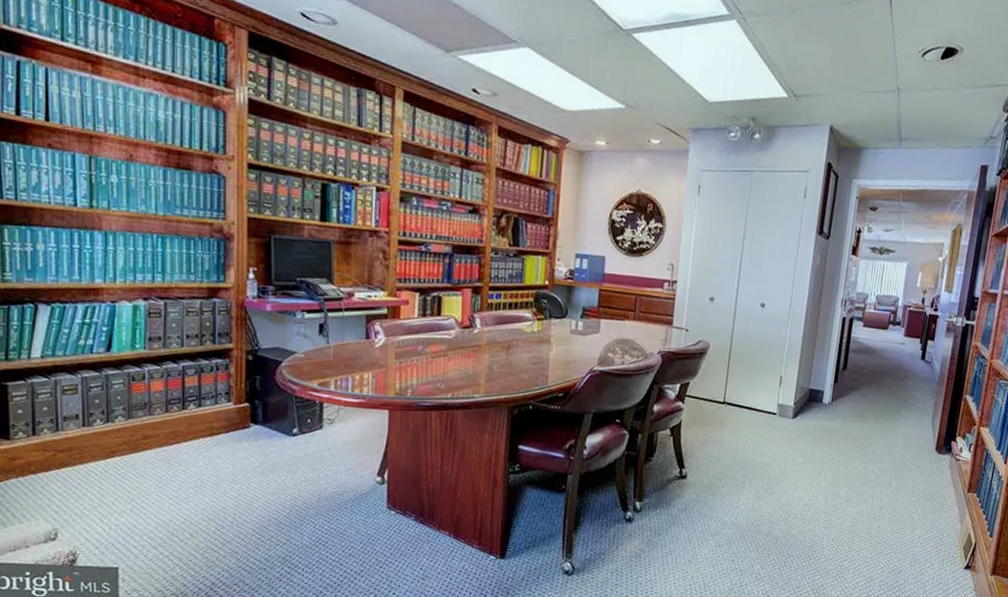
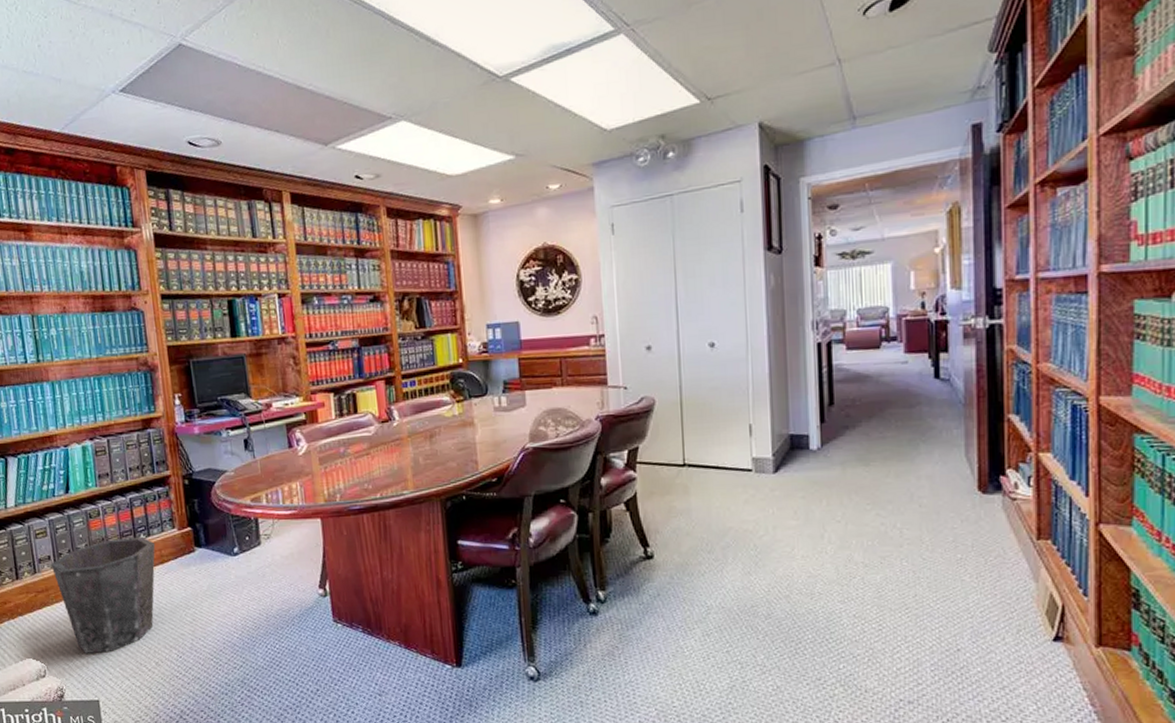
waste bin: none [77,405,206,520] -> present [50,536,156,653]

